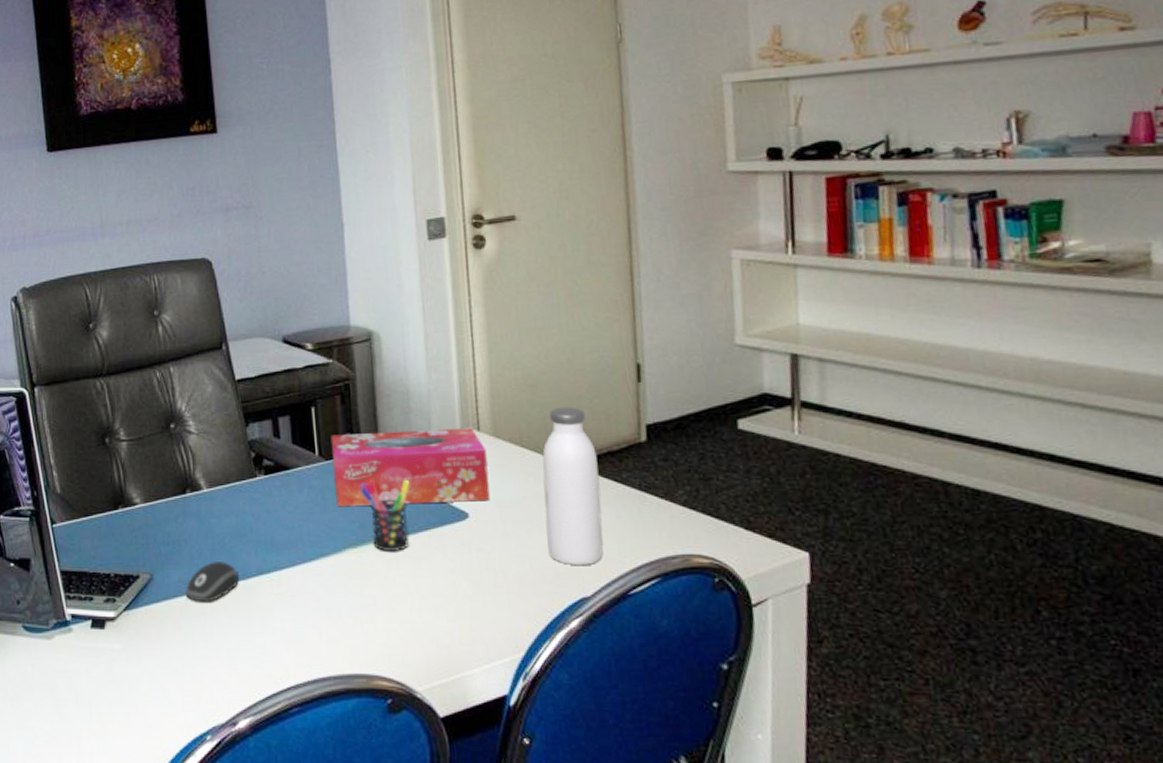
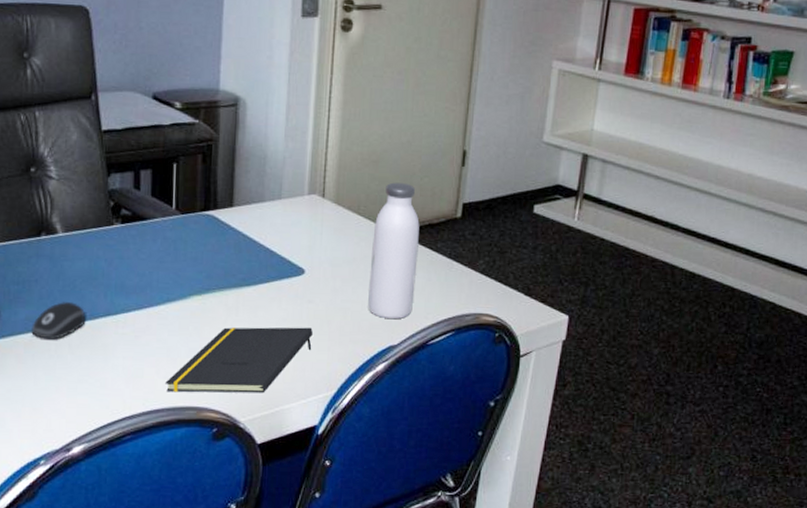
notepad: none [329,579,489,658] -> present [165,327,313,394]
tissue box: present [330,428,490,507] -> none [187,191,328,260]
pen holder: present [360,479,410,551] -> none [211,234,257,300]

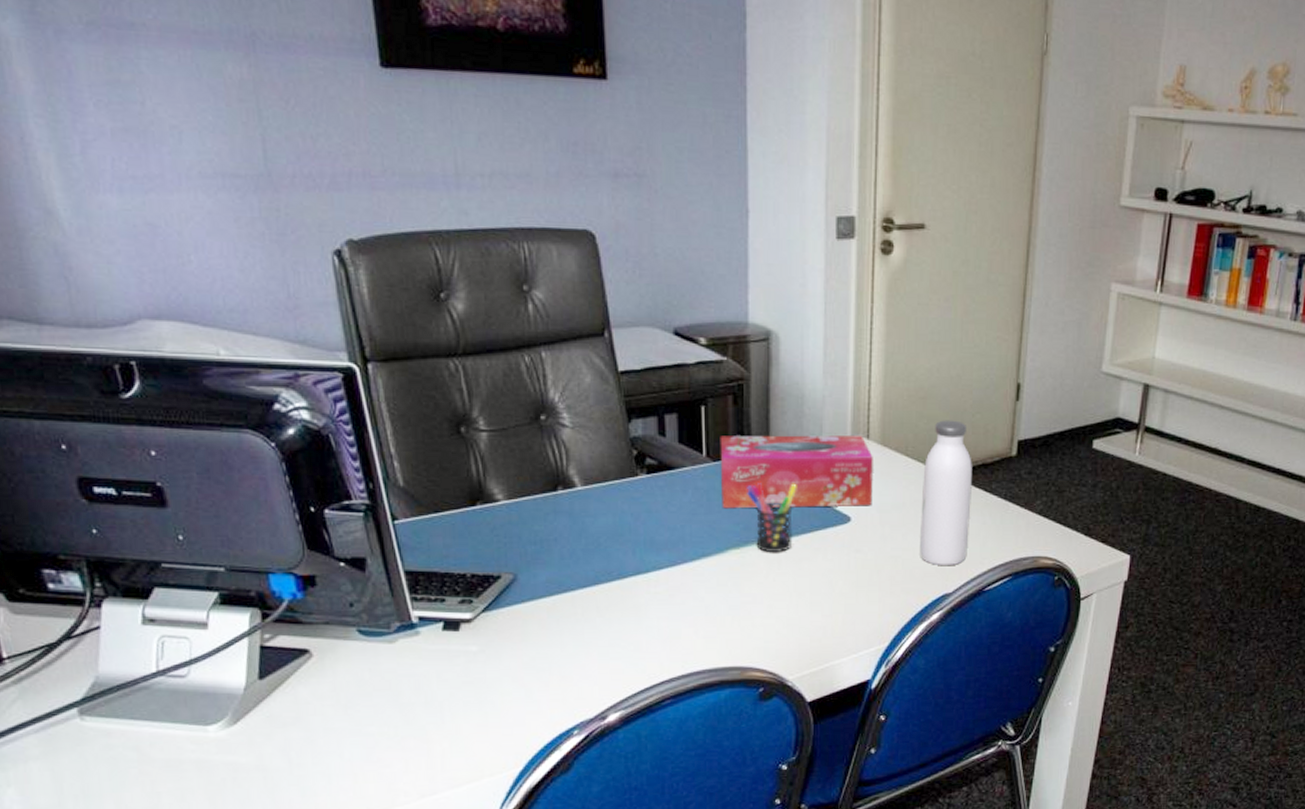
computer mouse: present [31,302,86,340] -> none [554,561,614,602]
notepad: present [165,327,313,394] -> none [705,578,862,653]
tissue box: none [187,191,328,260] -> present [720,435,873,509]
pen holder: none [211,234,257,300] -> present [747,481,797,552]

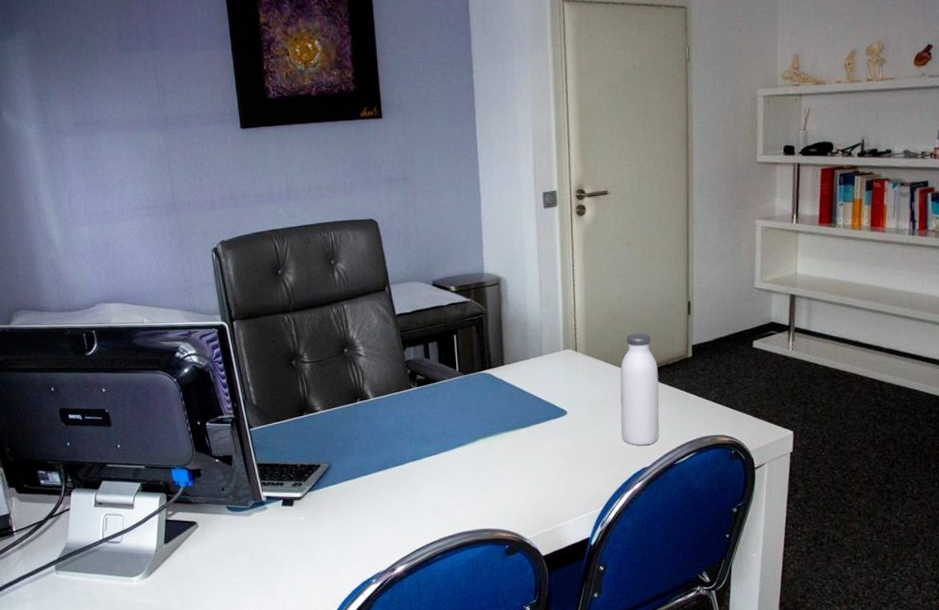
tissue box: present [720,435,873,509] -> none [468,349,583,409]
pen holder: present [747,481,797,552] -> none [489,387,526,440]

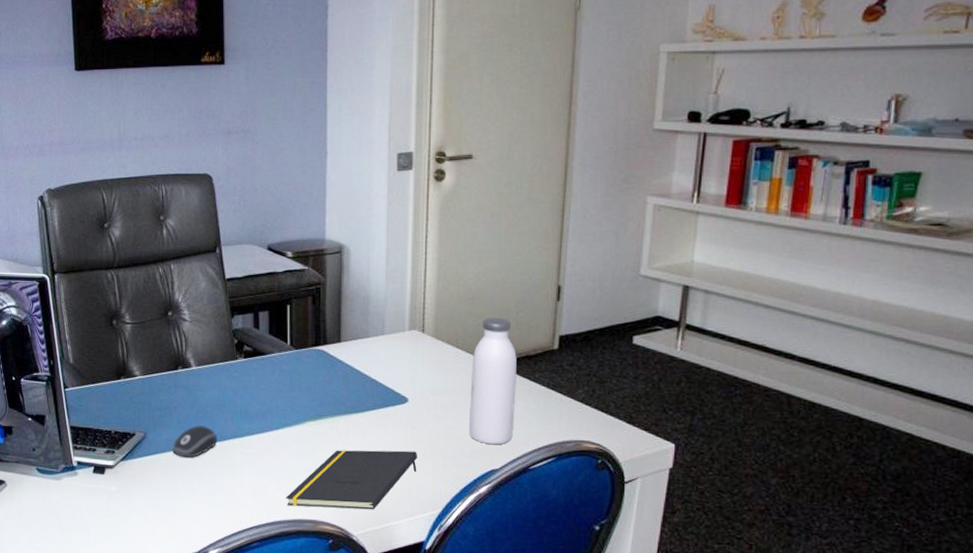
computer mouse: none [356,452,397,483] -> present [172,426,217,458]
notepad: none [464,458,579,518] -> present [286,450,417,510]

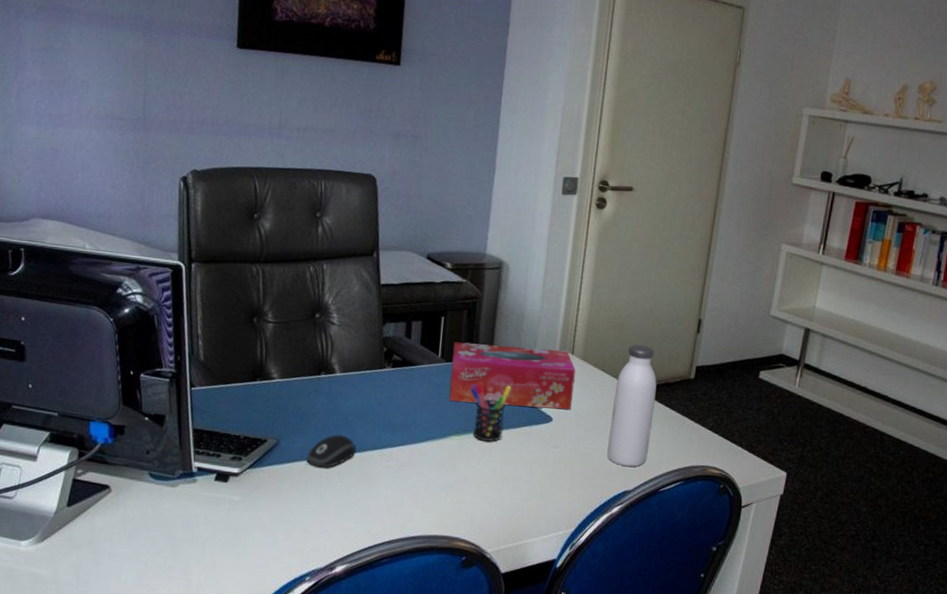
notepad: present [286,450,417,510] -> none [422,466,557,528]
tissue box: none [301,329,428,390] -> present [449,342,576,410]
pen holder: none [322,366,363,425] -> present [470,381,512,442]

